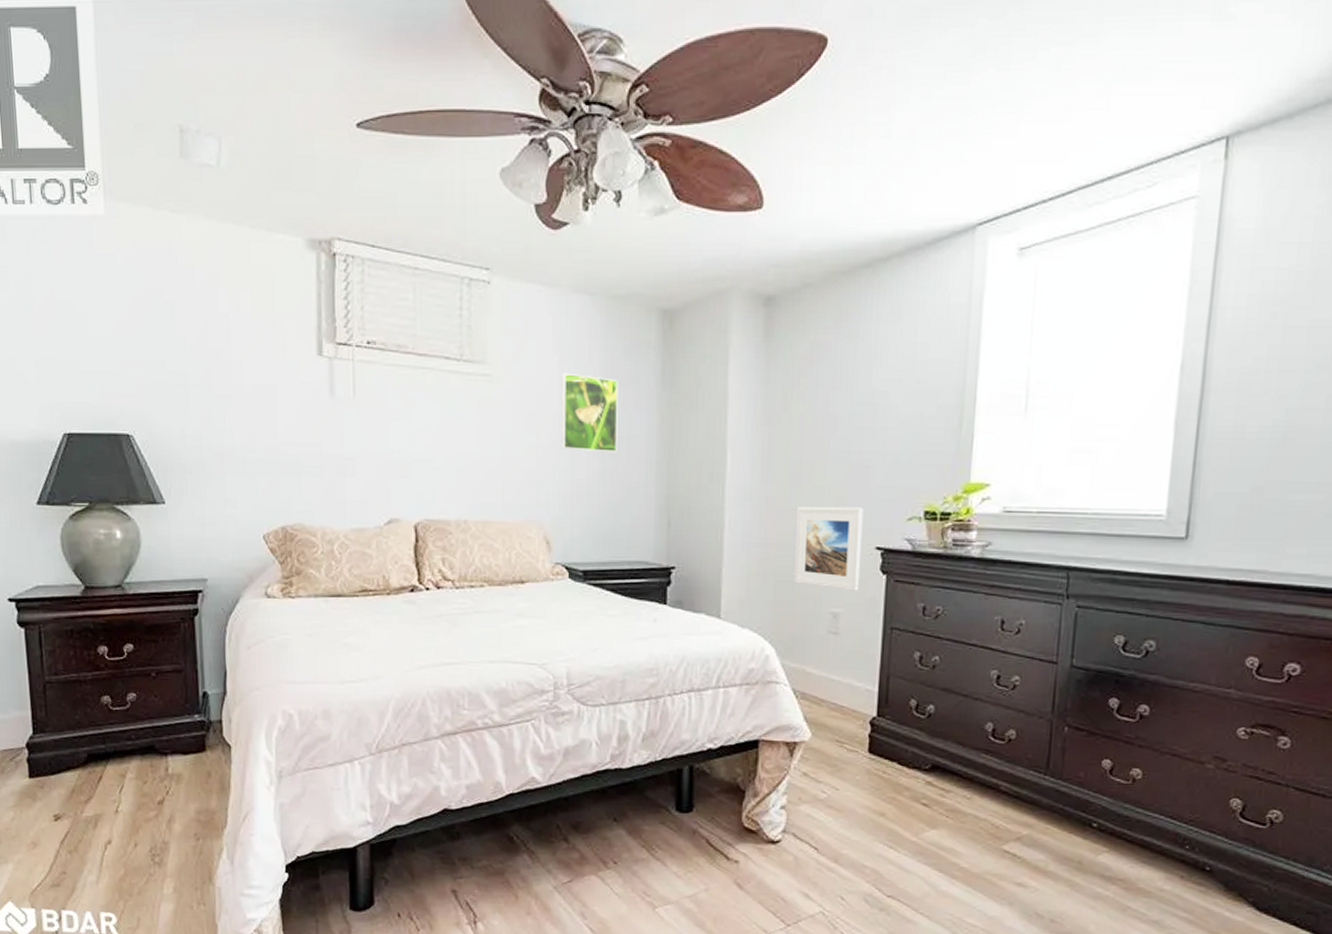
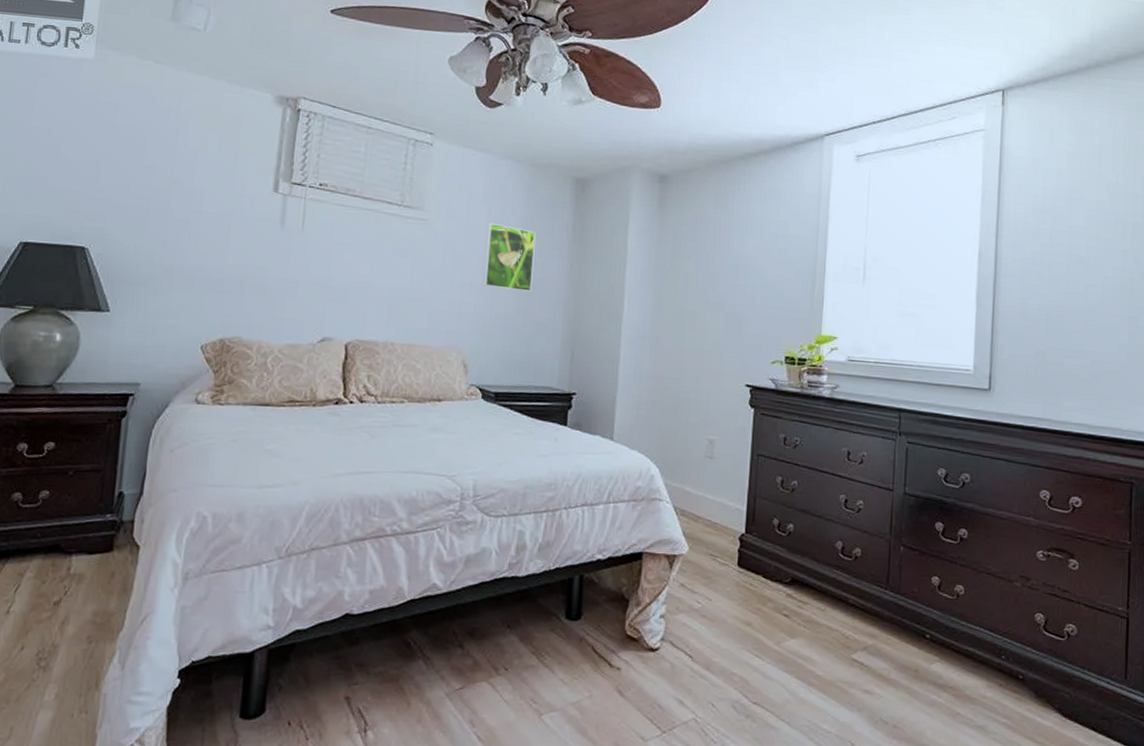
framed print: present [794,506,864,591] -> none [677,347,736,421]

